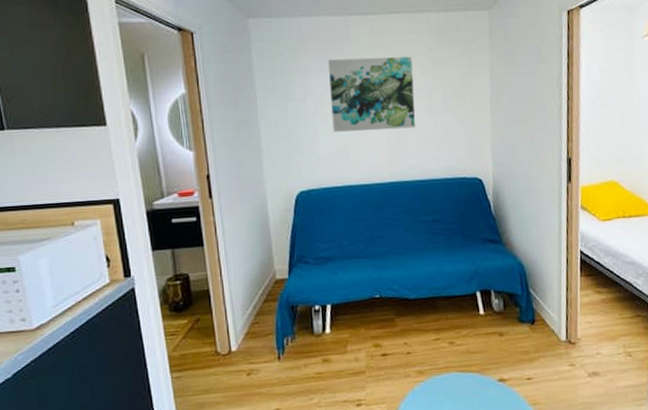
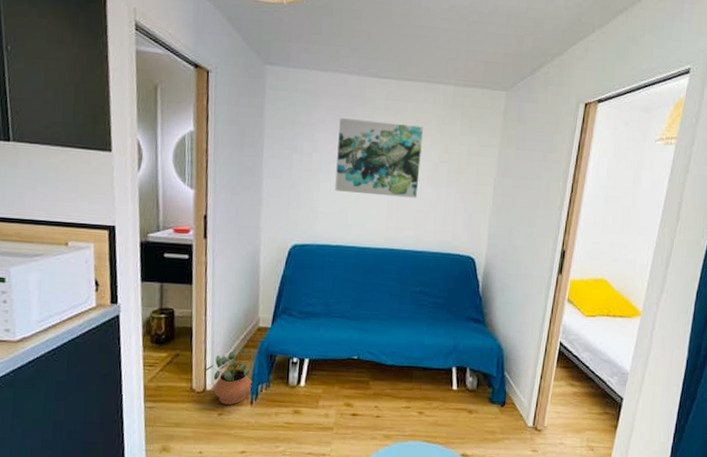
potted plant: none [227,304,277,364] -> present [205,348,253,405]

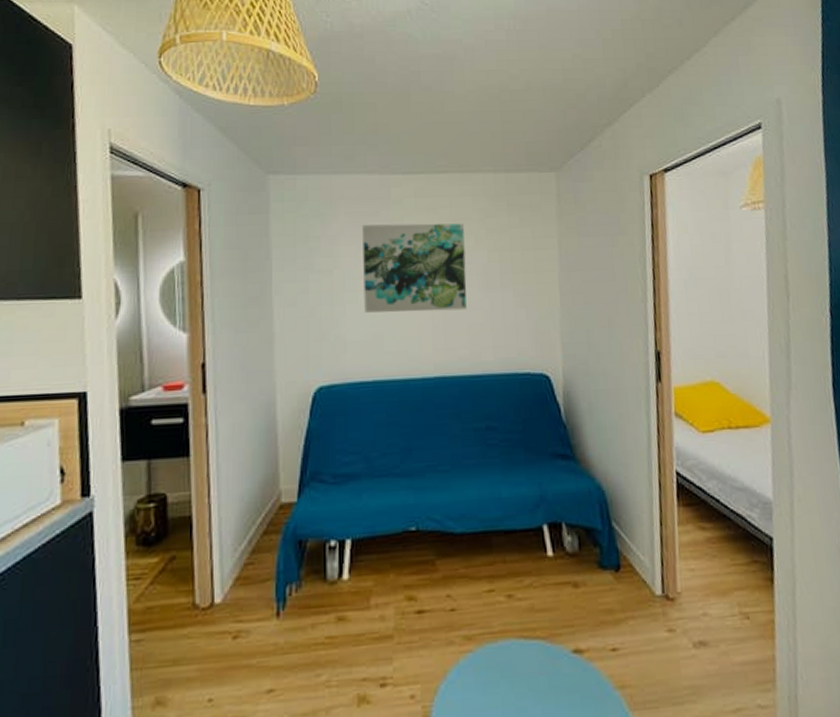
potted plant: present [205,348,253,405] -> none [211,537,277,622]

